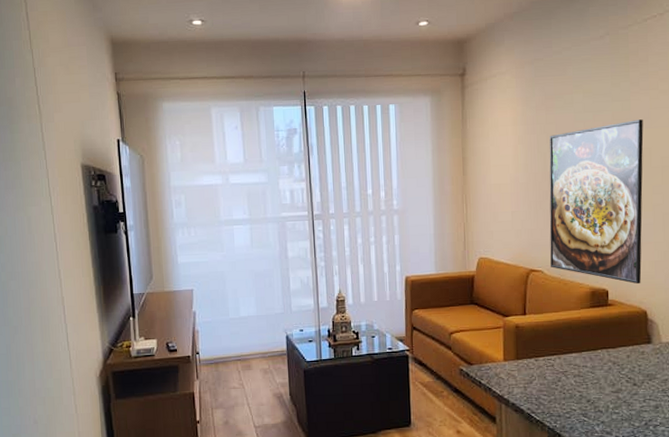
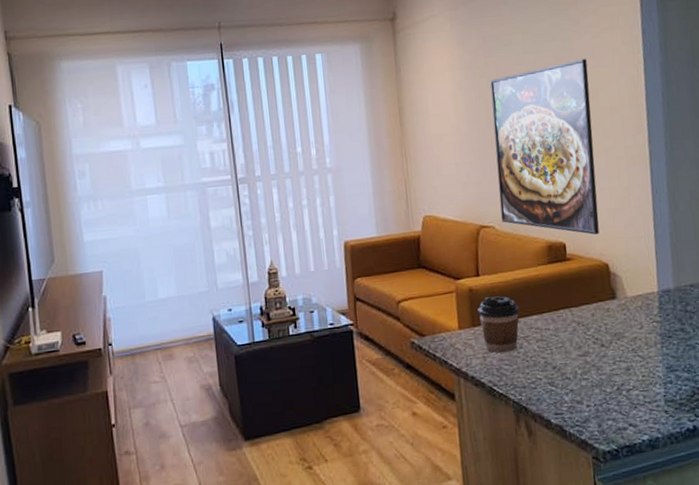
coffee cup: none [522,334,561,385] -> present [477,296,520,353]

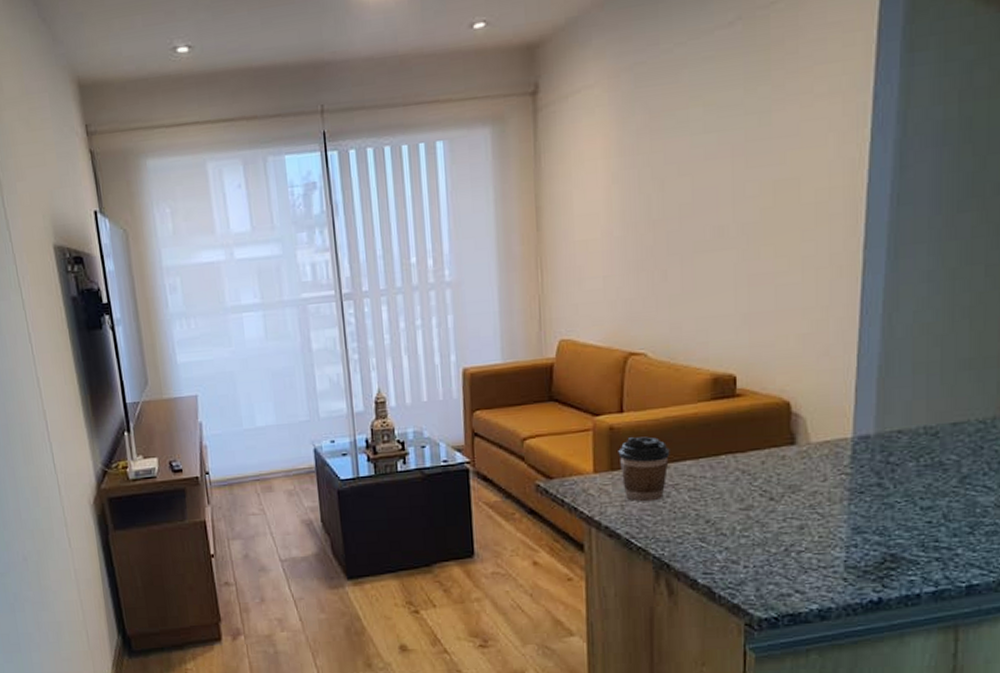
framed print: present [490,59,599,235] -> none [655,138,790,367]

